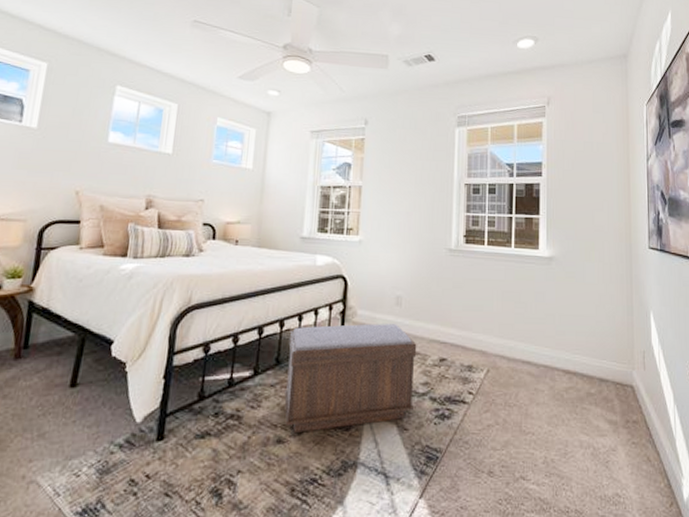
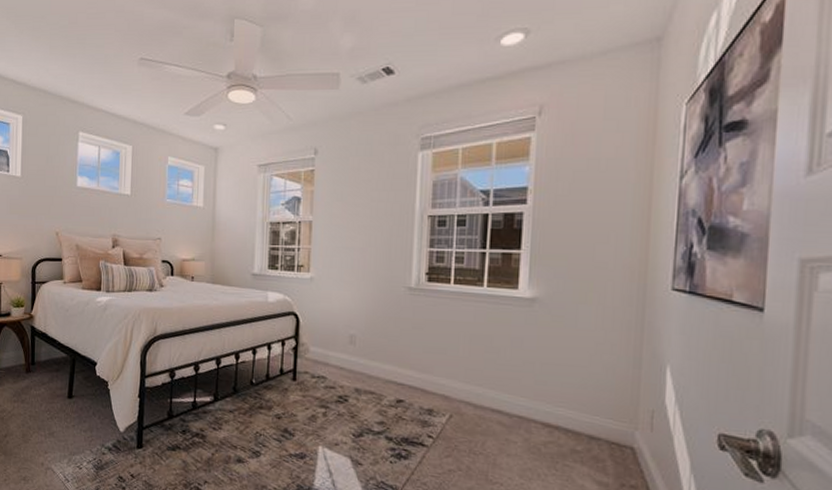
bench: present [284,323,417,432] -> none [242,360,372,456]

